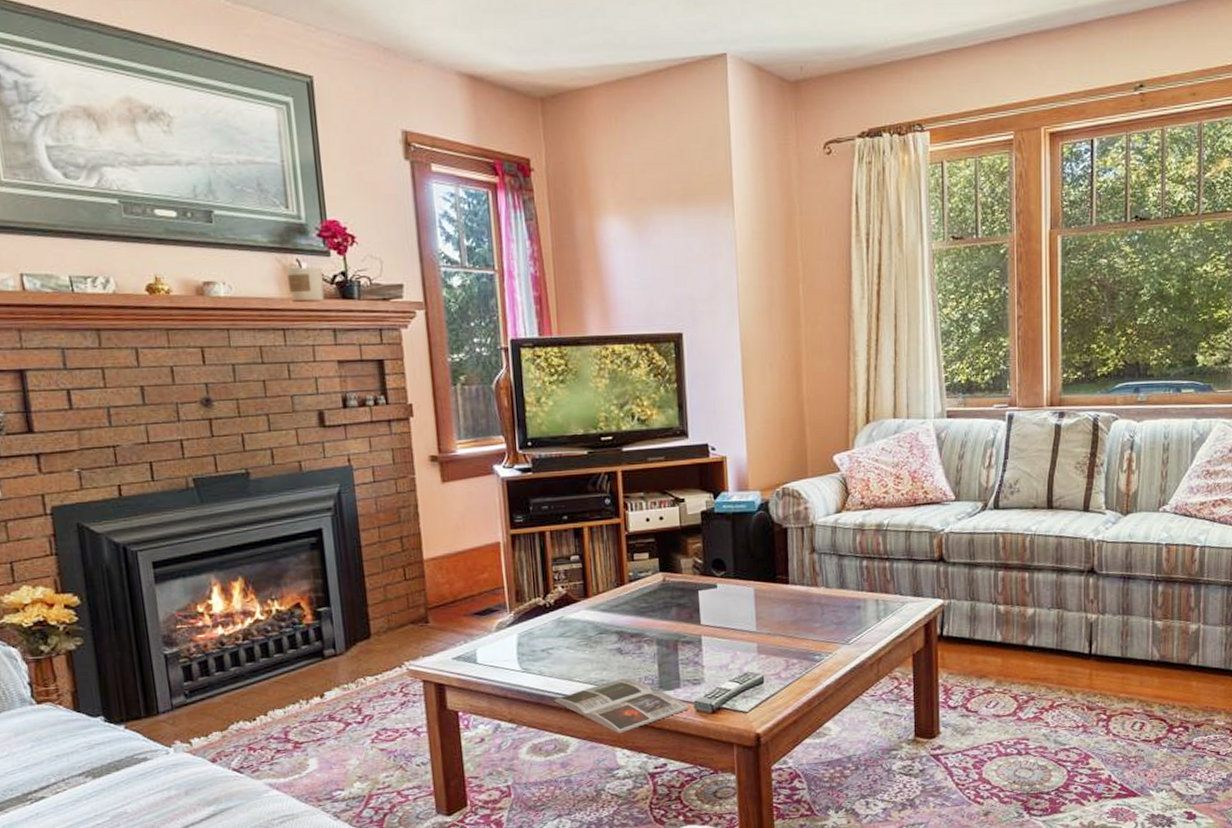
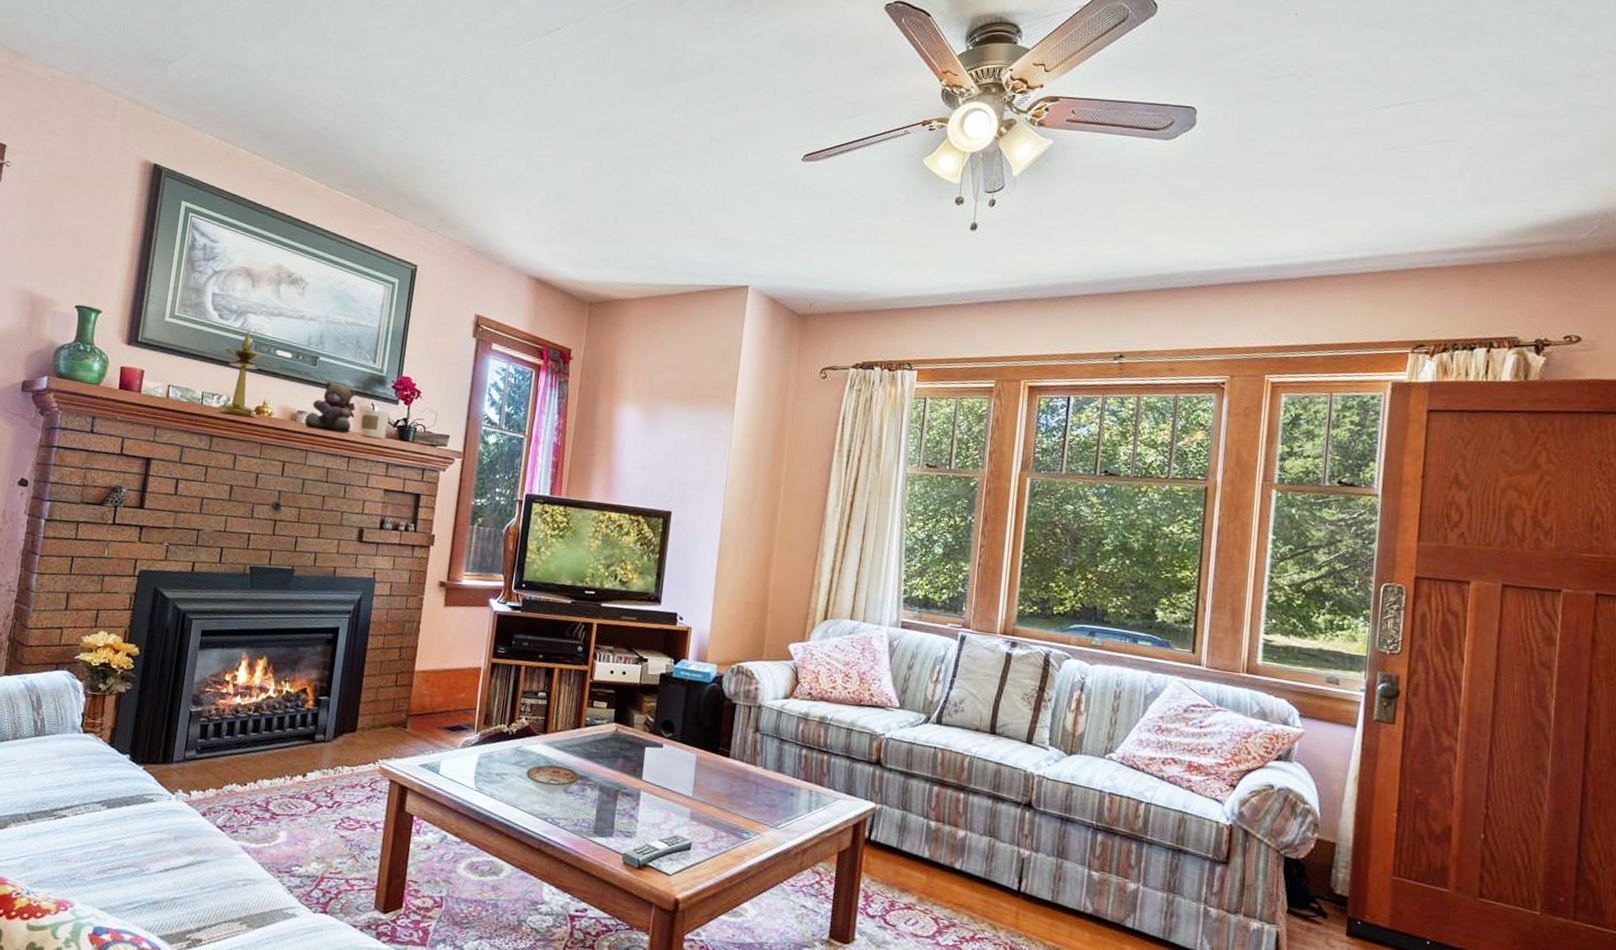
candlestick: none [85,190,151,301] -> present [217,331,266,419]
teddy bear: none [215,239,278,303] -> present [305,381,356,434]
magazine: present [554,678,689,734] -> none [498,816,618,870]
bowl: none [574,627,634,659] -> present [526,764,580,795]

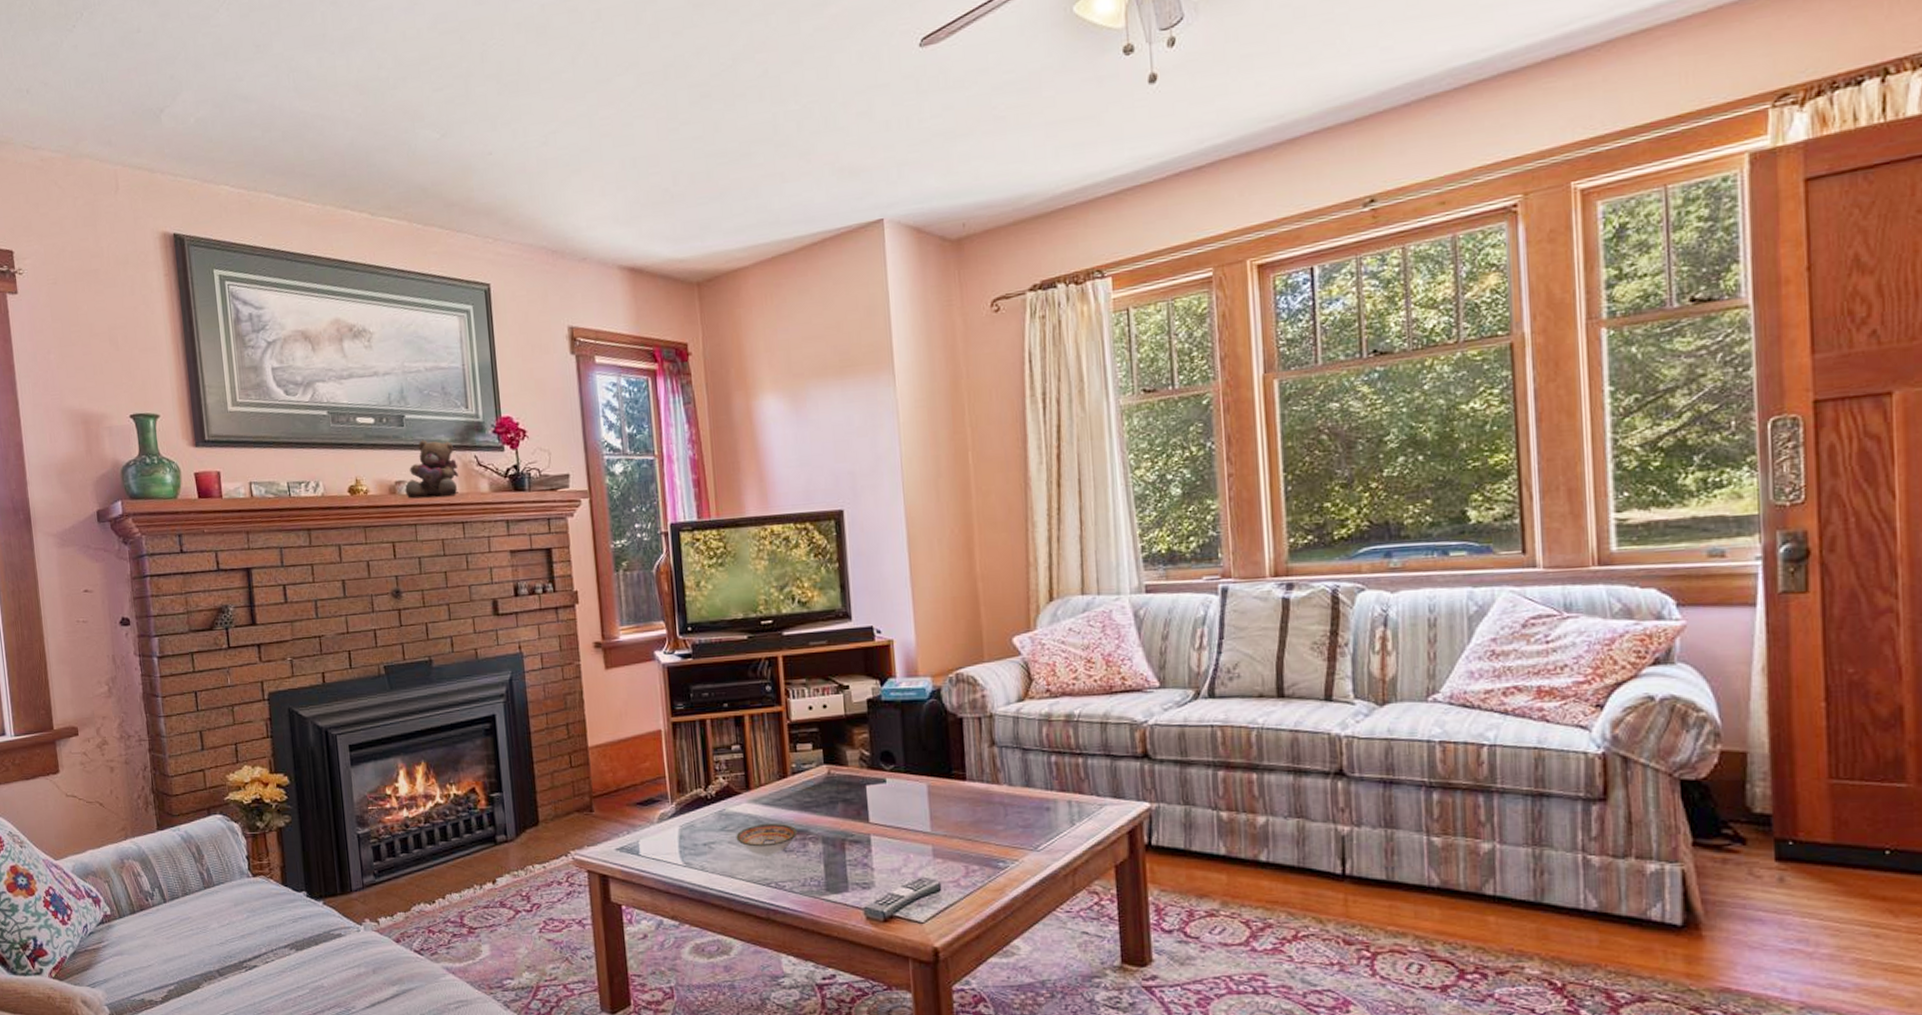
candlestick: present [217,331,266,419] -> none [301,403,352,503]
candle: present [359,406,390,440] -> none [466,458,499,497]

